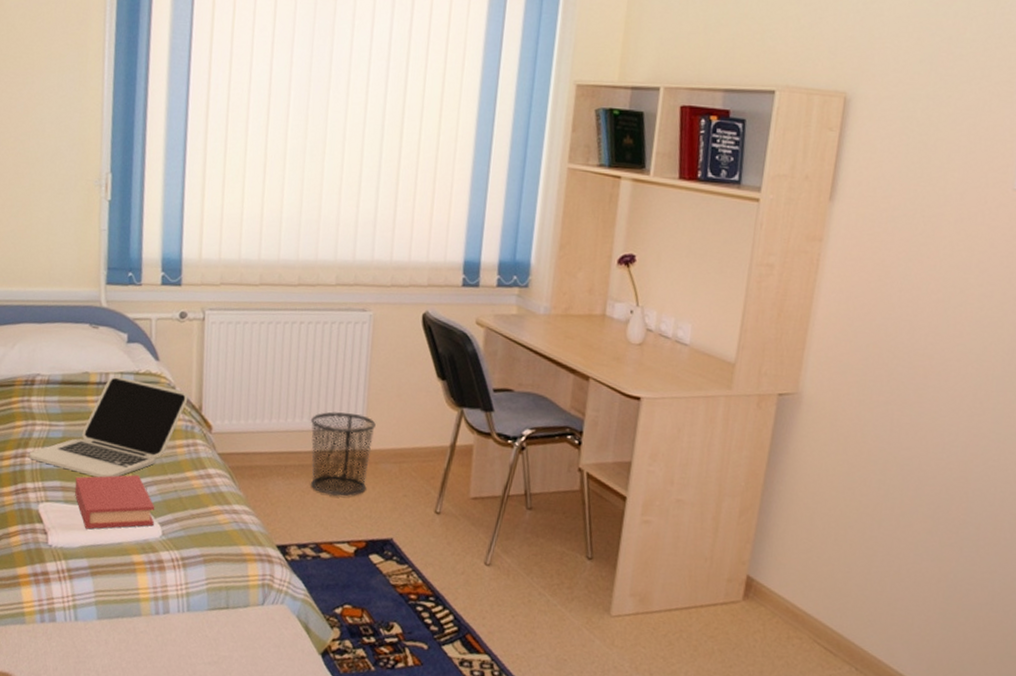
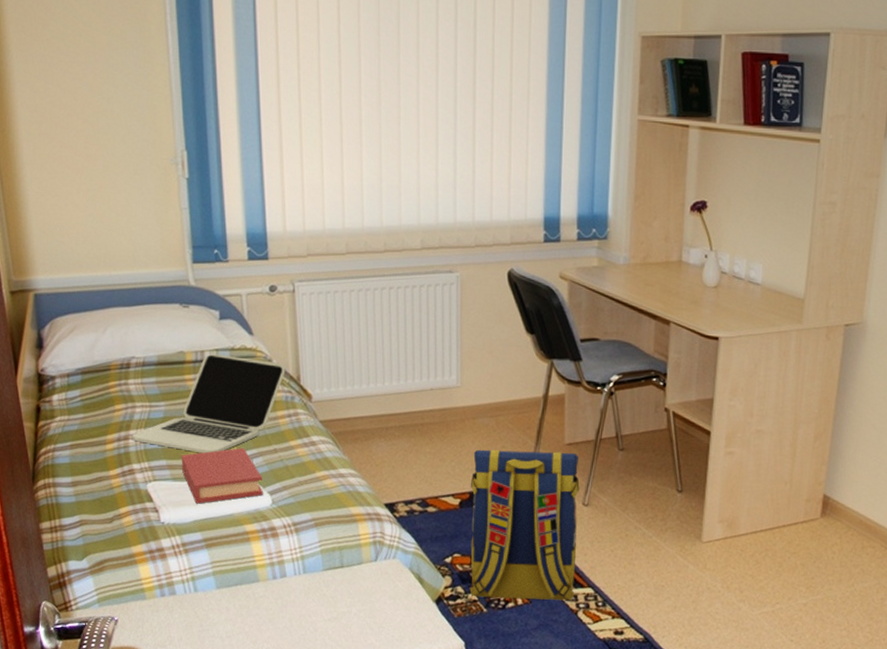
waste bin: present [310,411,376,497] -> none [407,372,470,453]
backpack: none [358,496,483,667] -> present [469,449,580,601]

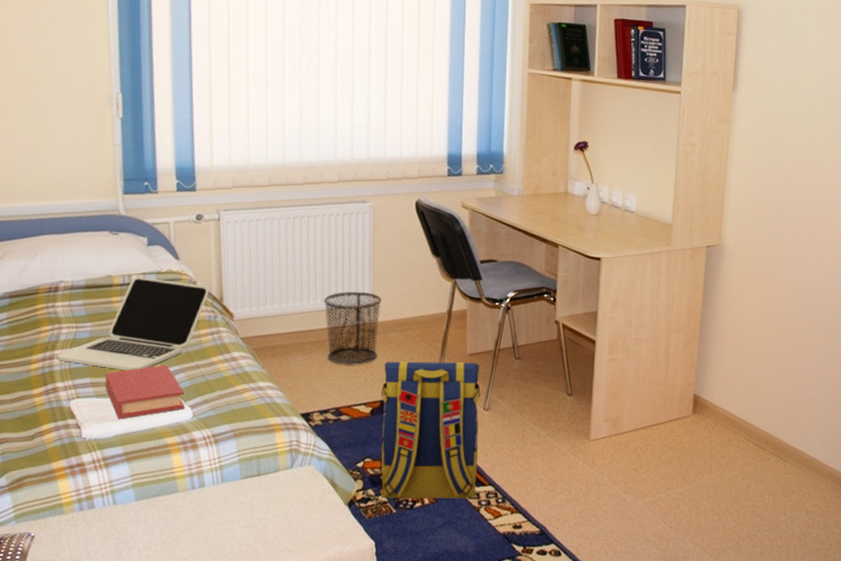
waste bin: none [407,372,470,453] -> present [323,291,382,366]

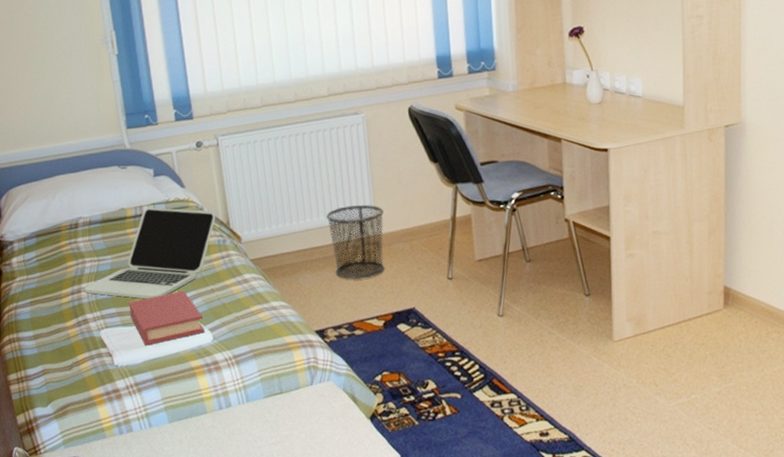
backpack: present [380,361,481,499] -> none [392,268,499,411]

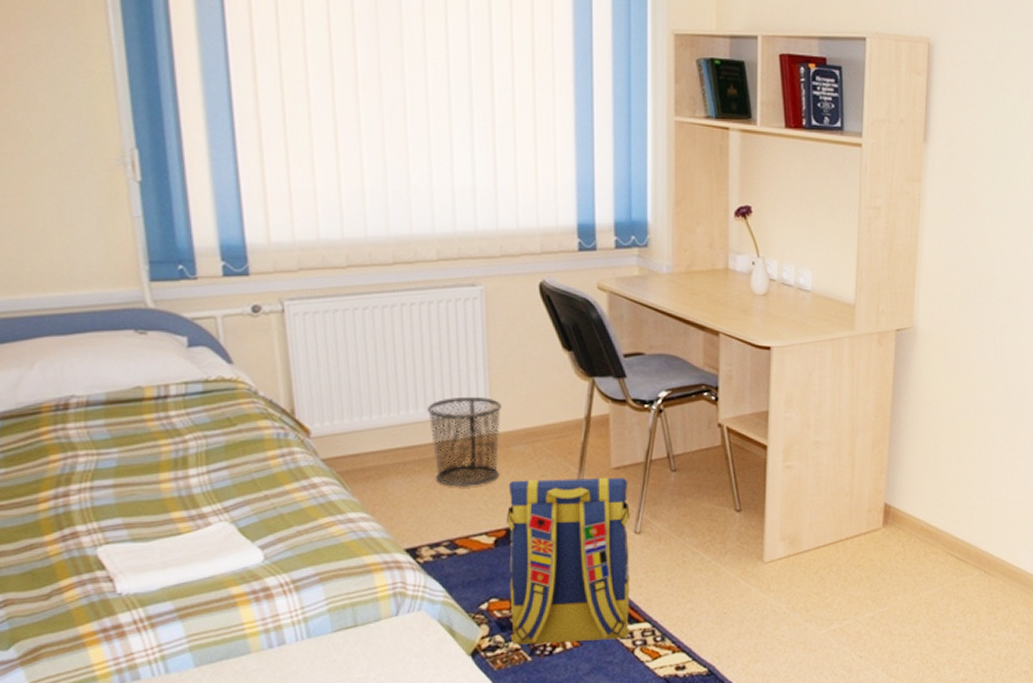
laptop: present [85,207,216,299] -> none [75,387,276,507]
book: present [128,291,204,346] -> none [142,497,252,567]
backpack: none [392,268,499,411] -> present [506,477,630,645]

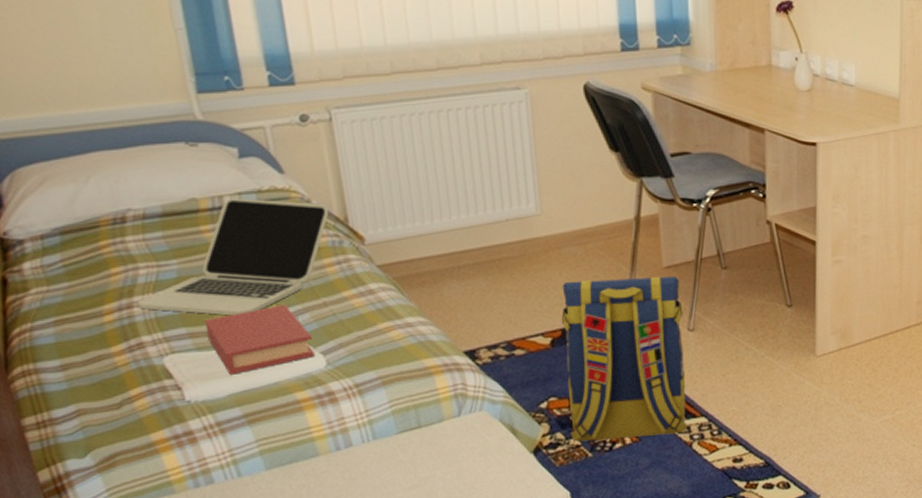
laptop: none [75,387,276,507] -> present [138,198,329,316]
book: none [142,497,252,567] -> present [205,305,314,375]
waste bin: present [426,396,501,488] -> none [477,199,553,290]

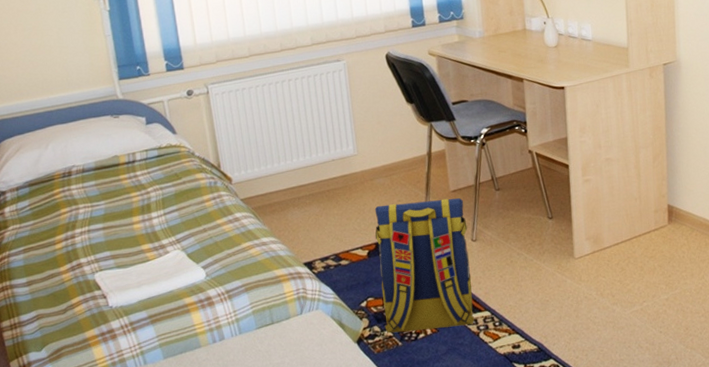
laptop: present [138,198,329,316] -> none [78,153,207,241]
book: present [205,305,314,375] -> none [122,231,197,286]

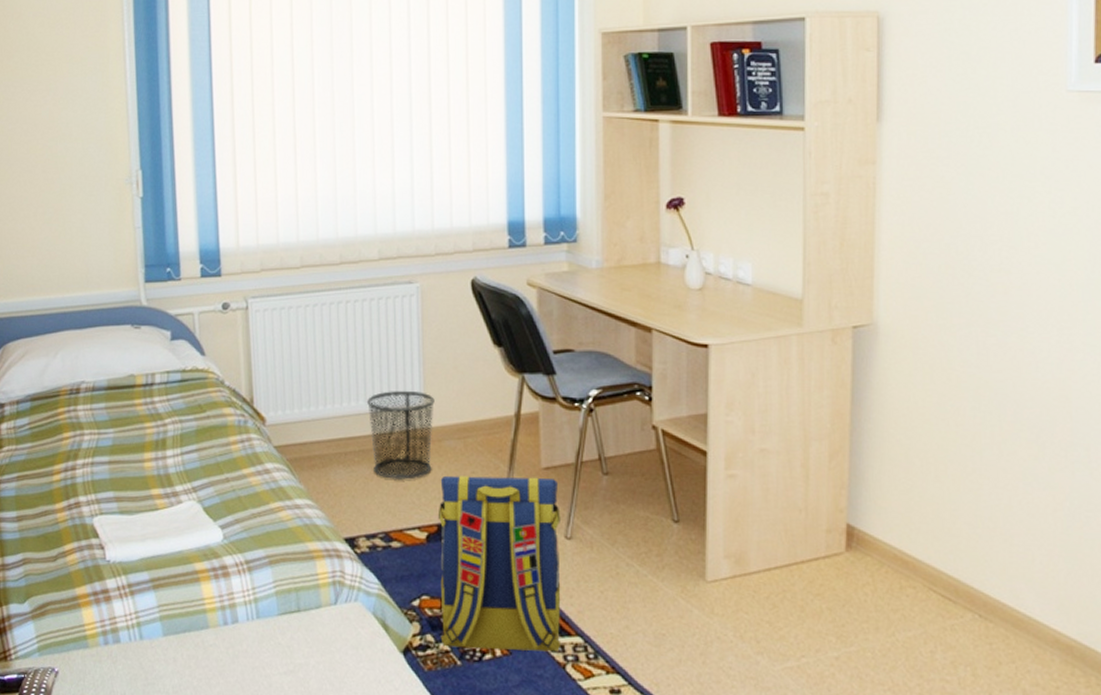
waste bin: none [311,144,367,214] -> present [366,390,435,481]

